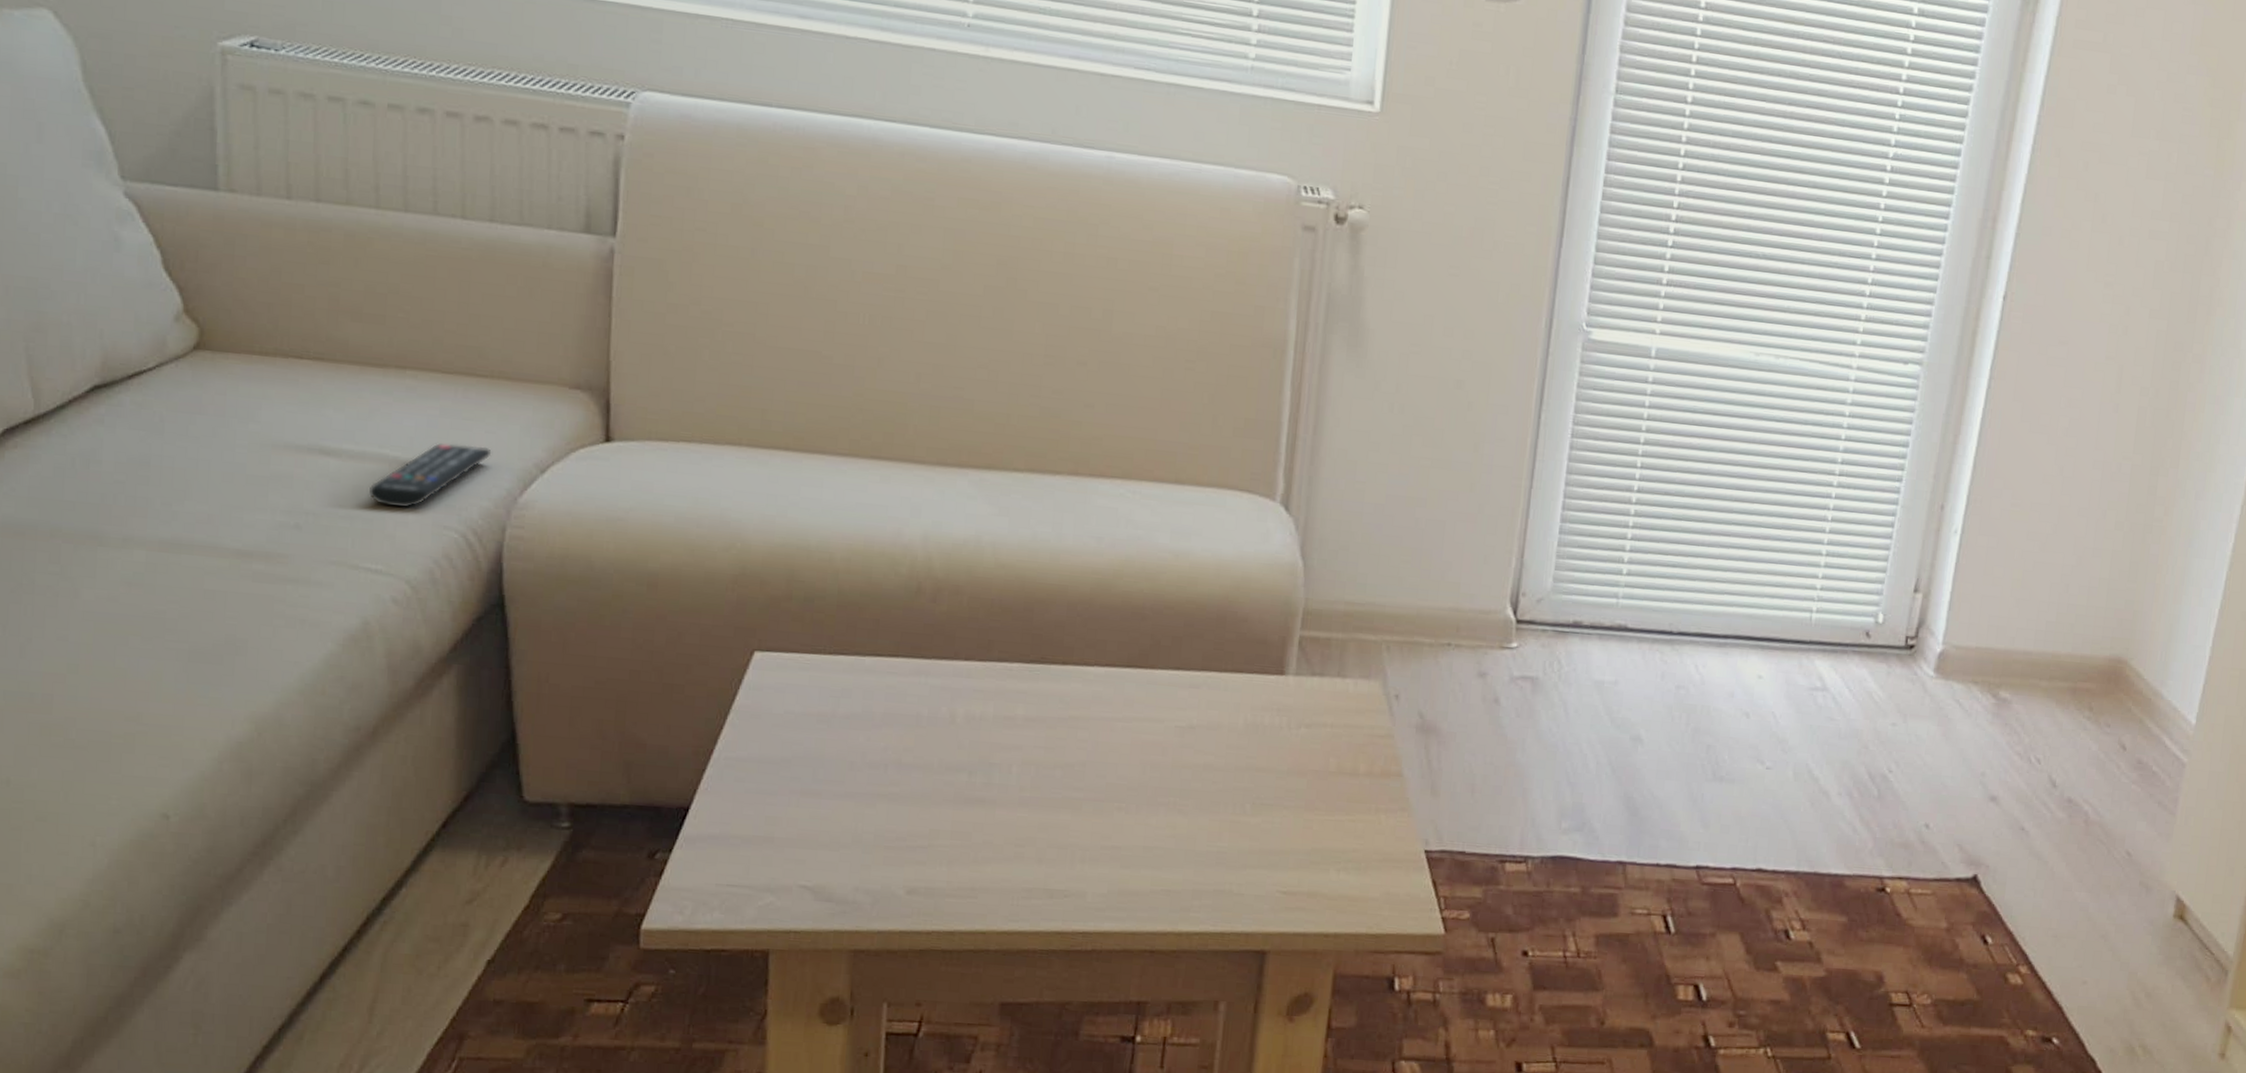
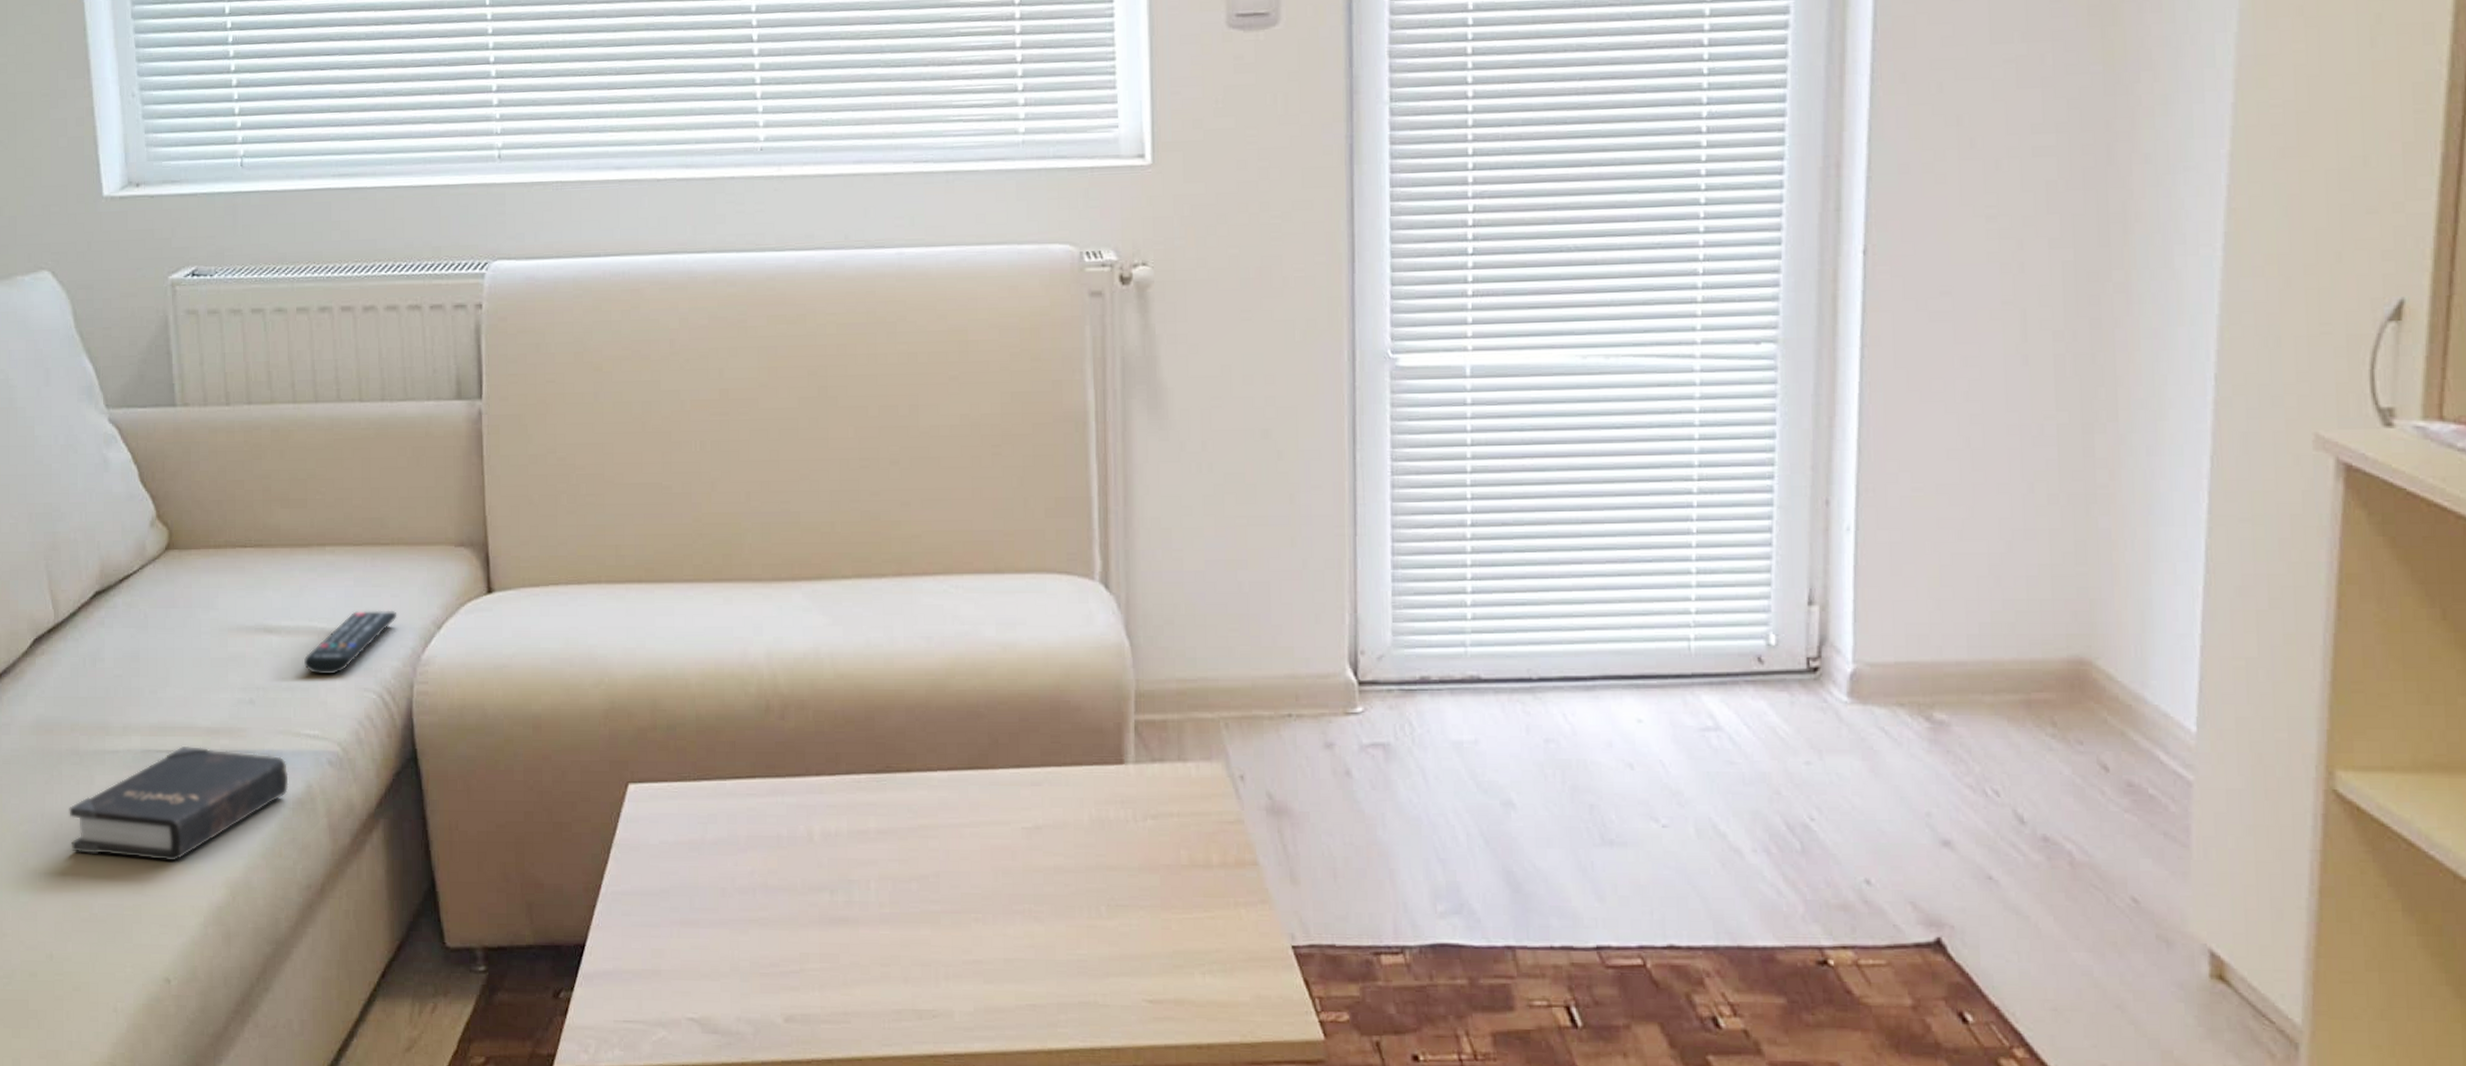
hardback book: none [42,566,340,690] -> present [69,745,289,862]

